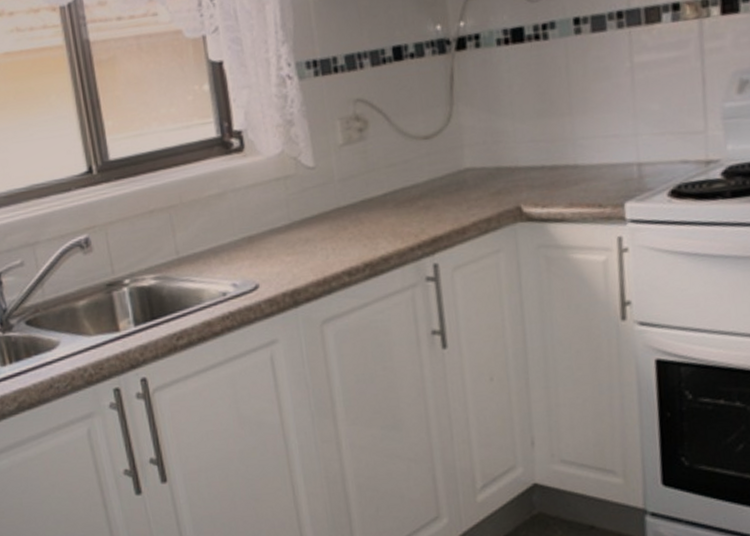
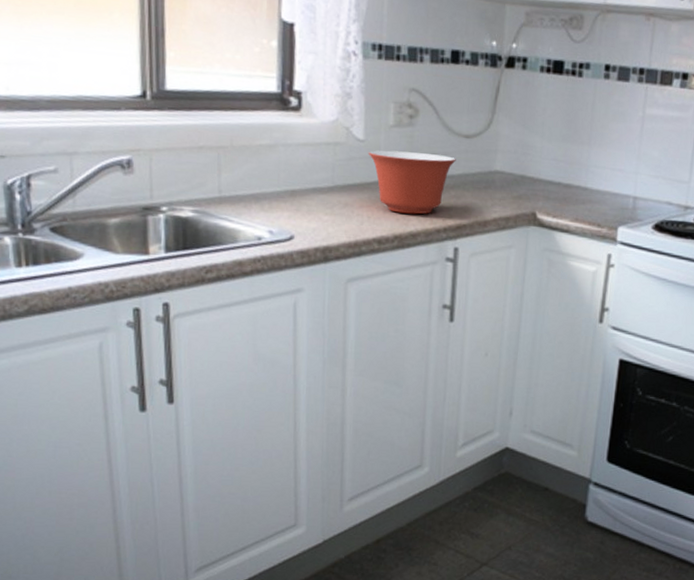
mixing bowl: none [321,163,419,238] -> present [368,150,456,215]

